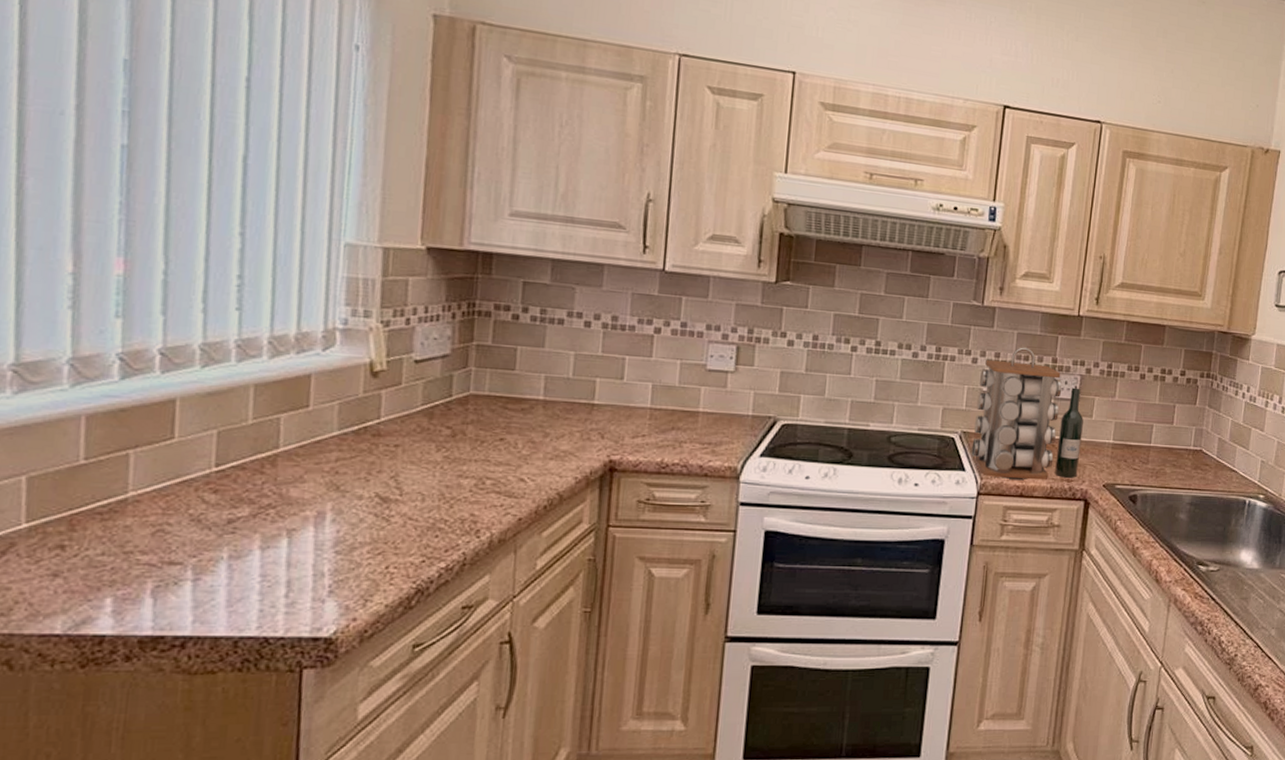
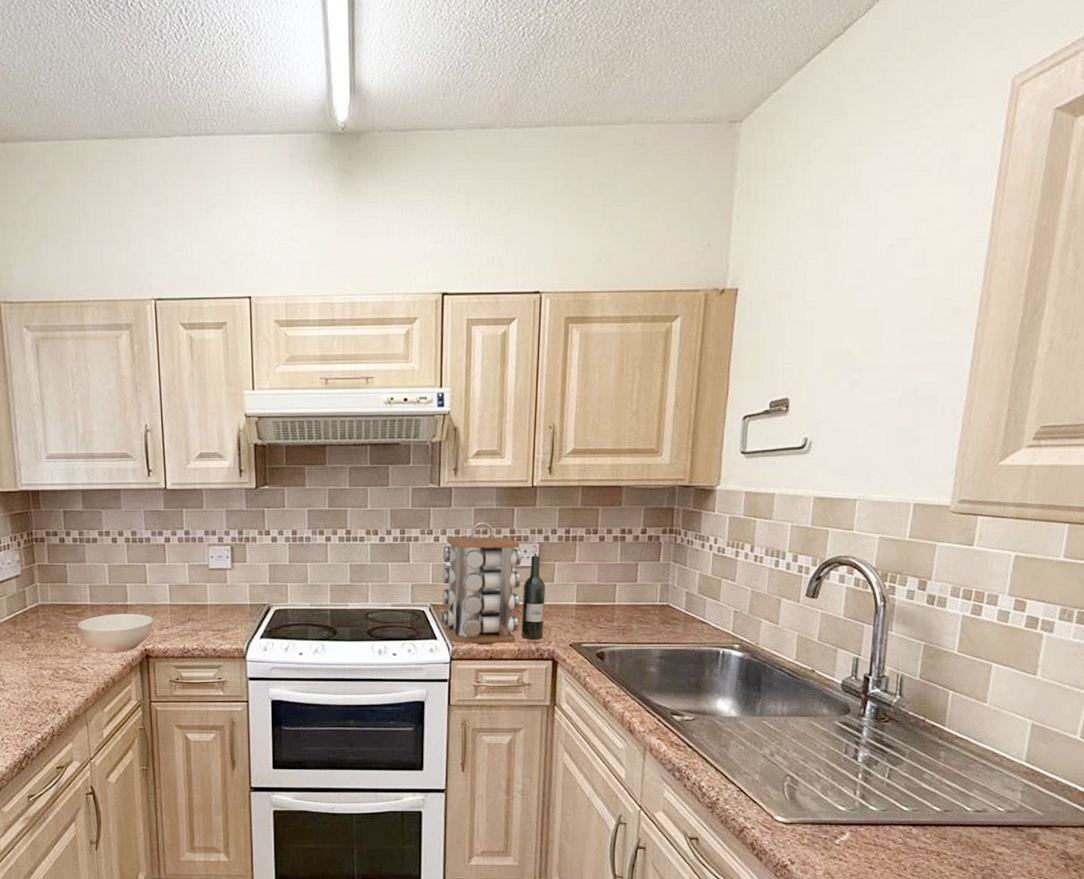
bowl: none [521,413,626,462] -> present [77,613,154,653]

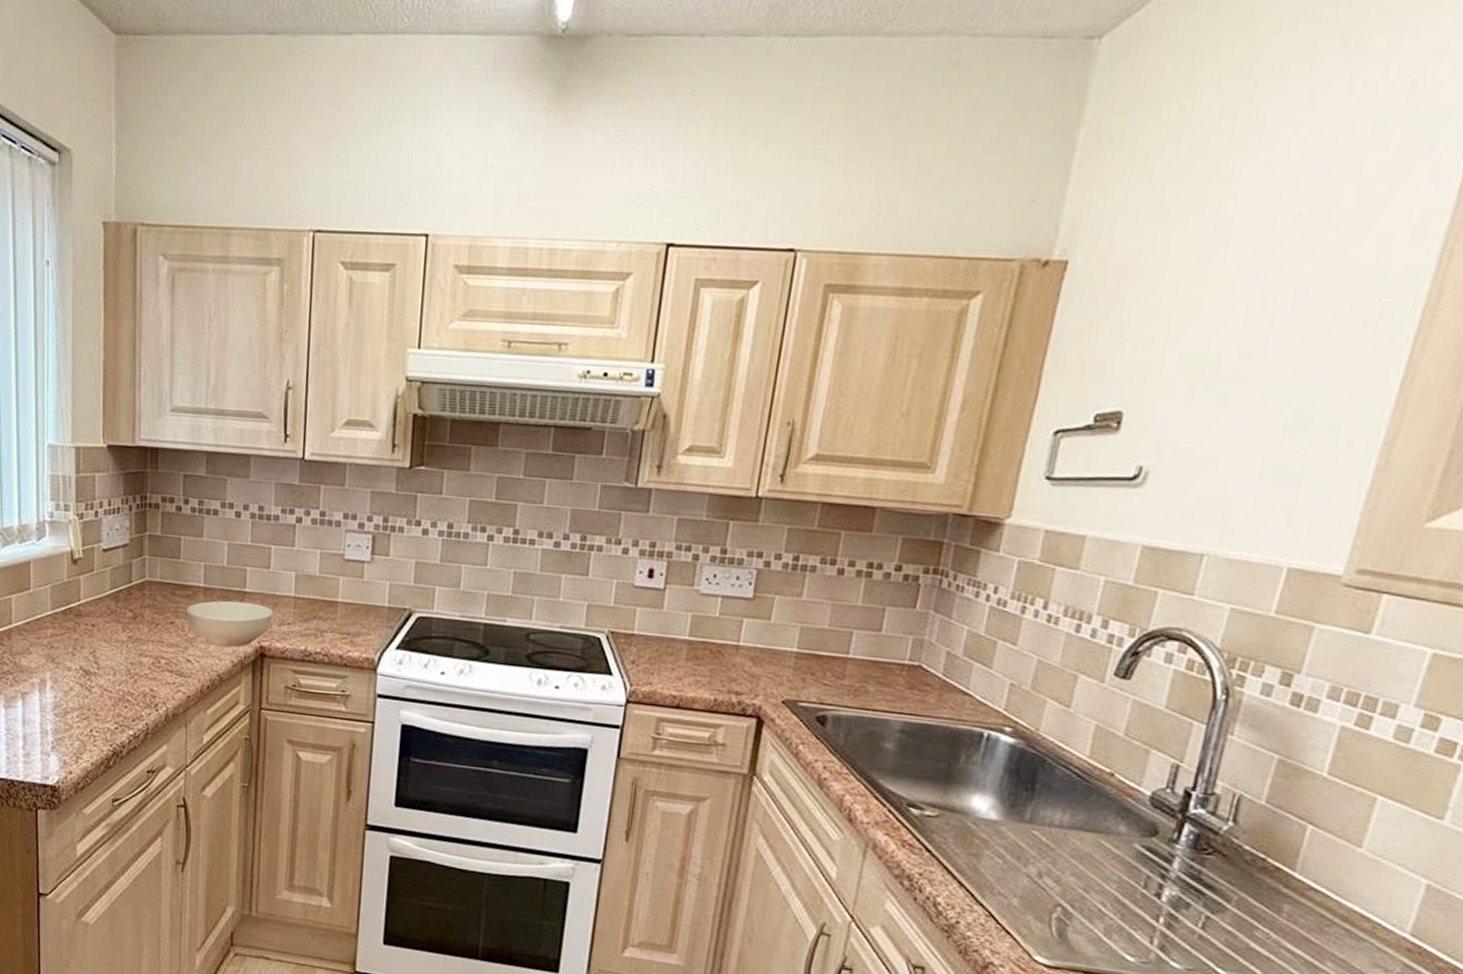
spice rack: present [441,522,522,644] -> none [619,535,733,691]
wine bottle: present [520,555,546,640] -> none [719,583,760,691]

